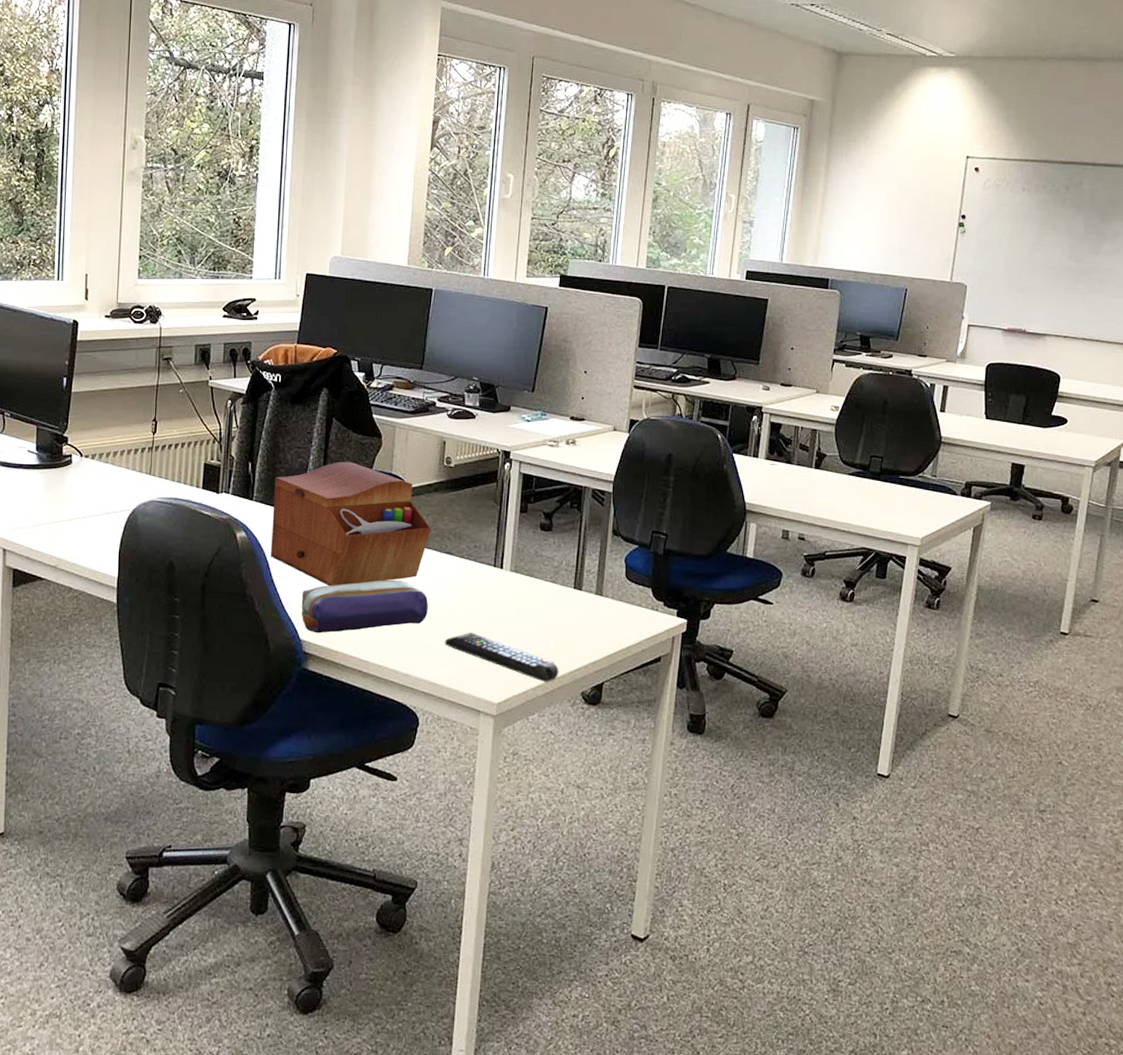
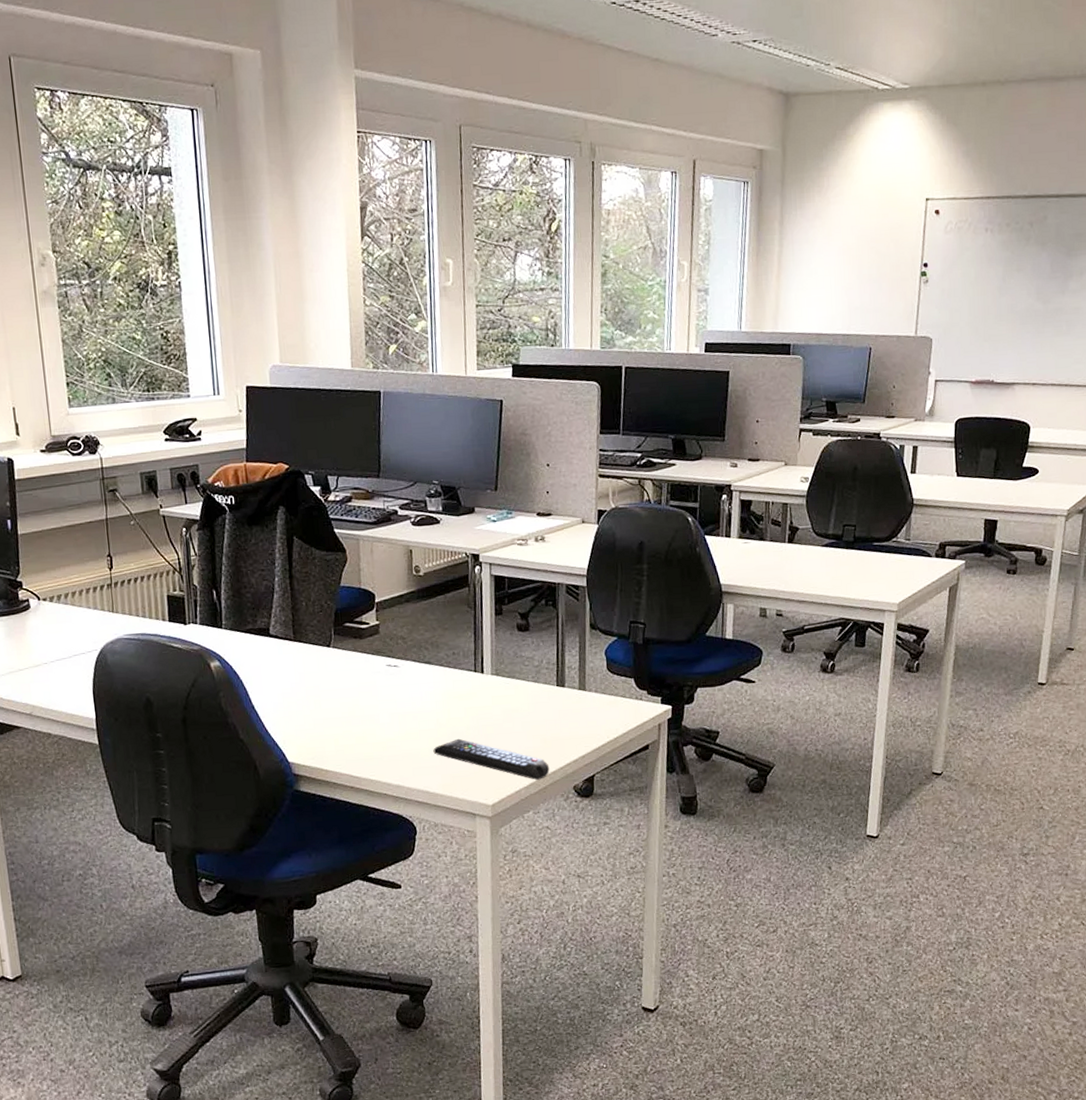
sewing box: present [270,461,431,586] -> none [242,579,407,707]
pencil case: present [301,579,429,634] -> none [285,694,414,755]

